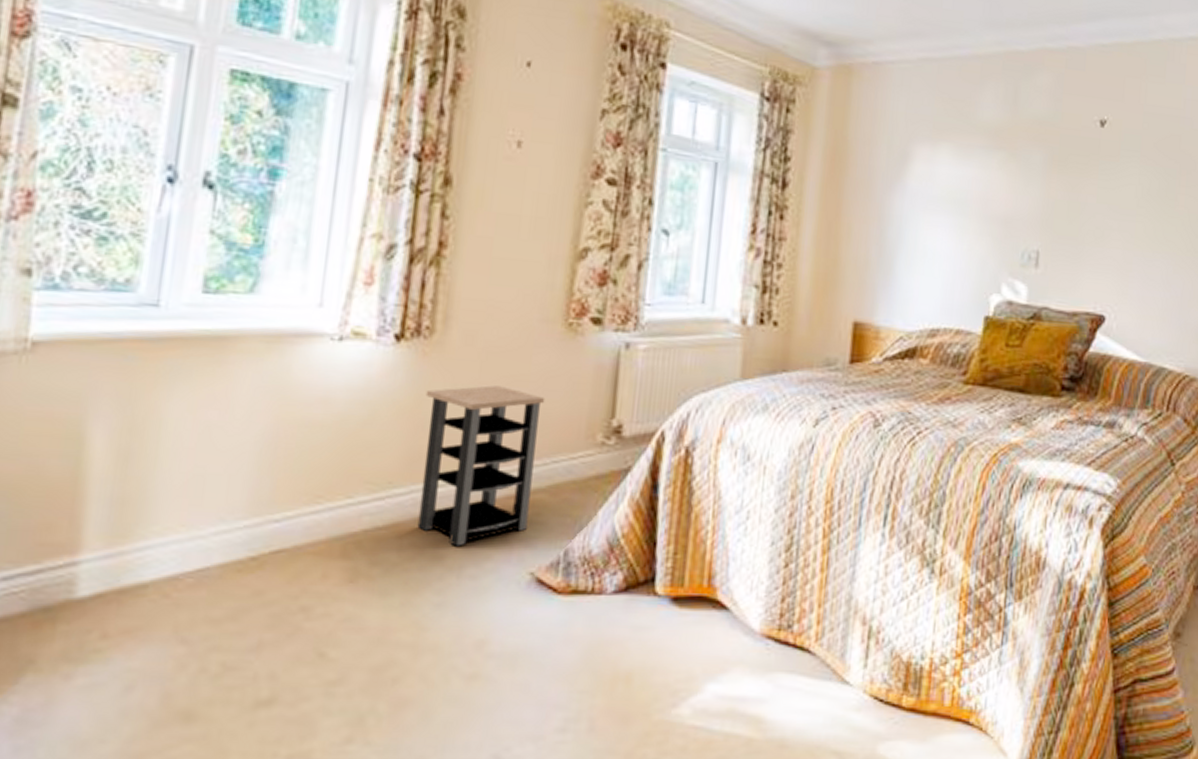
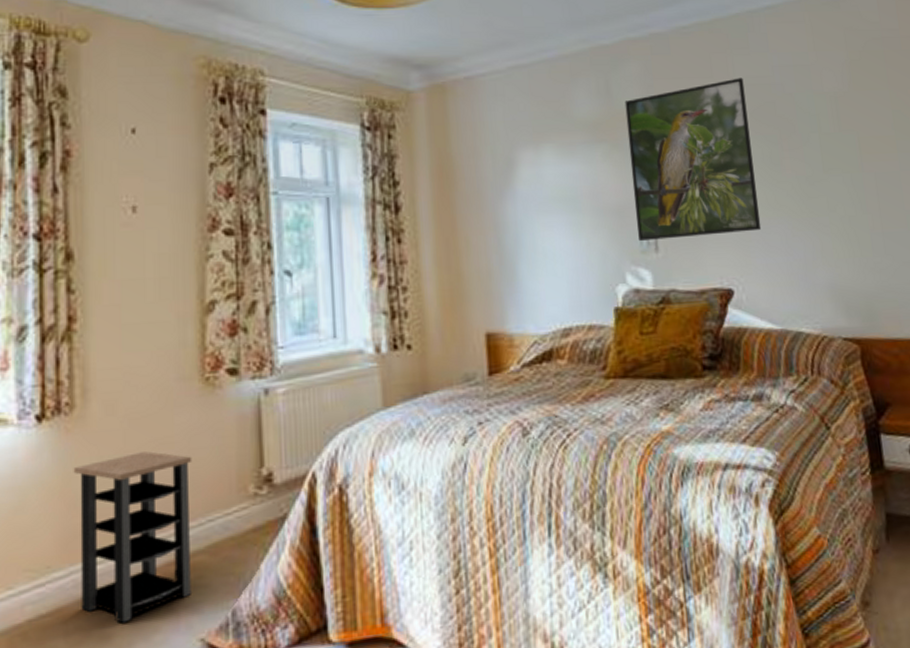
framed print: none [1020,105,1154,262] -> present [624,78,762,241]

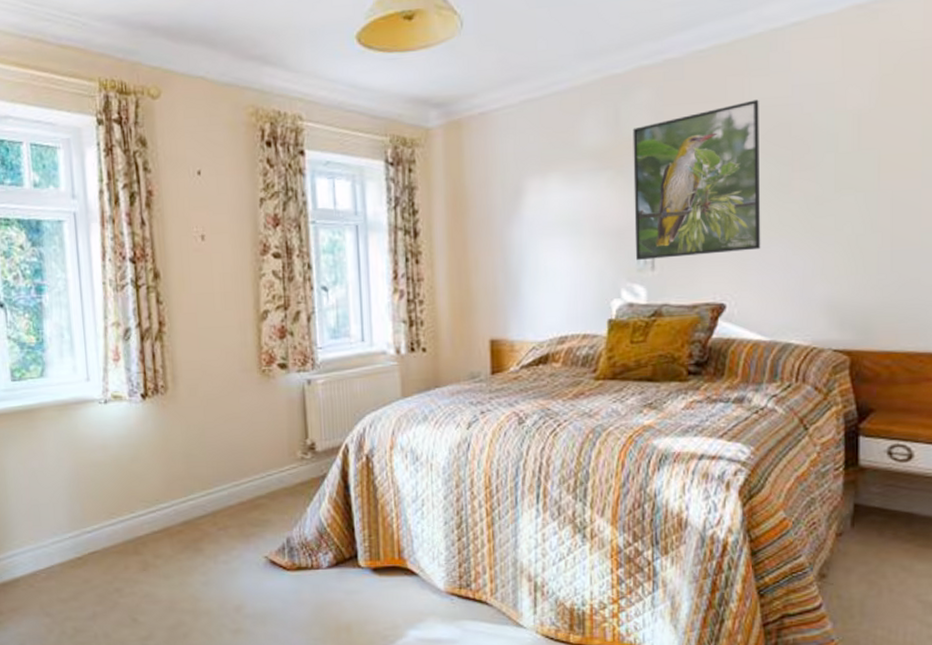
side table: present [73,451,192,623] -> none [169,423,257,541]

